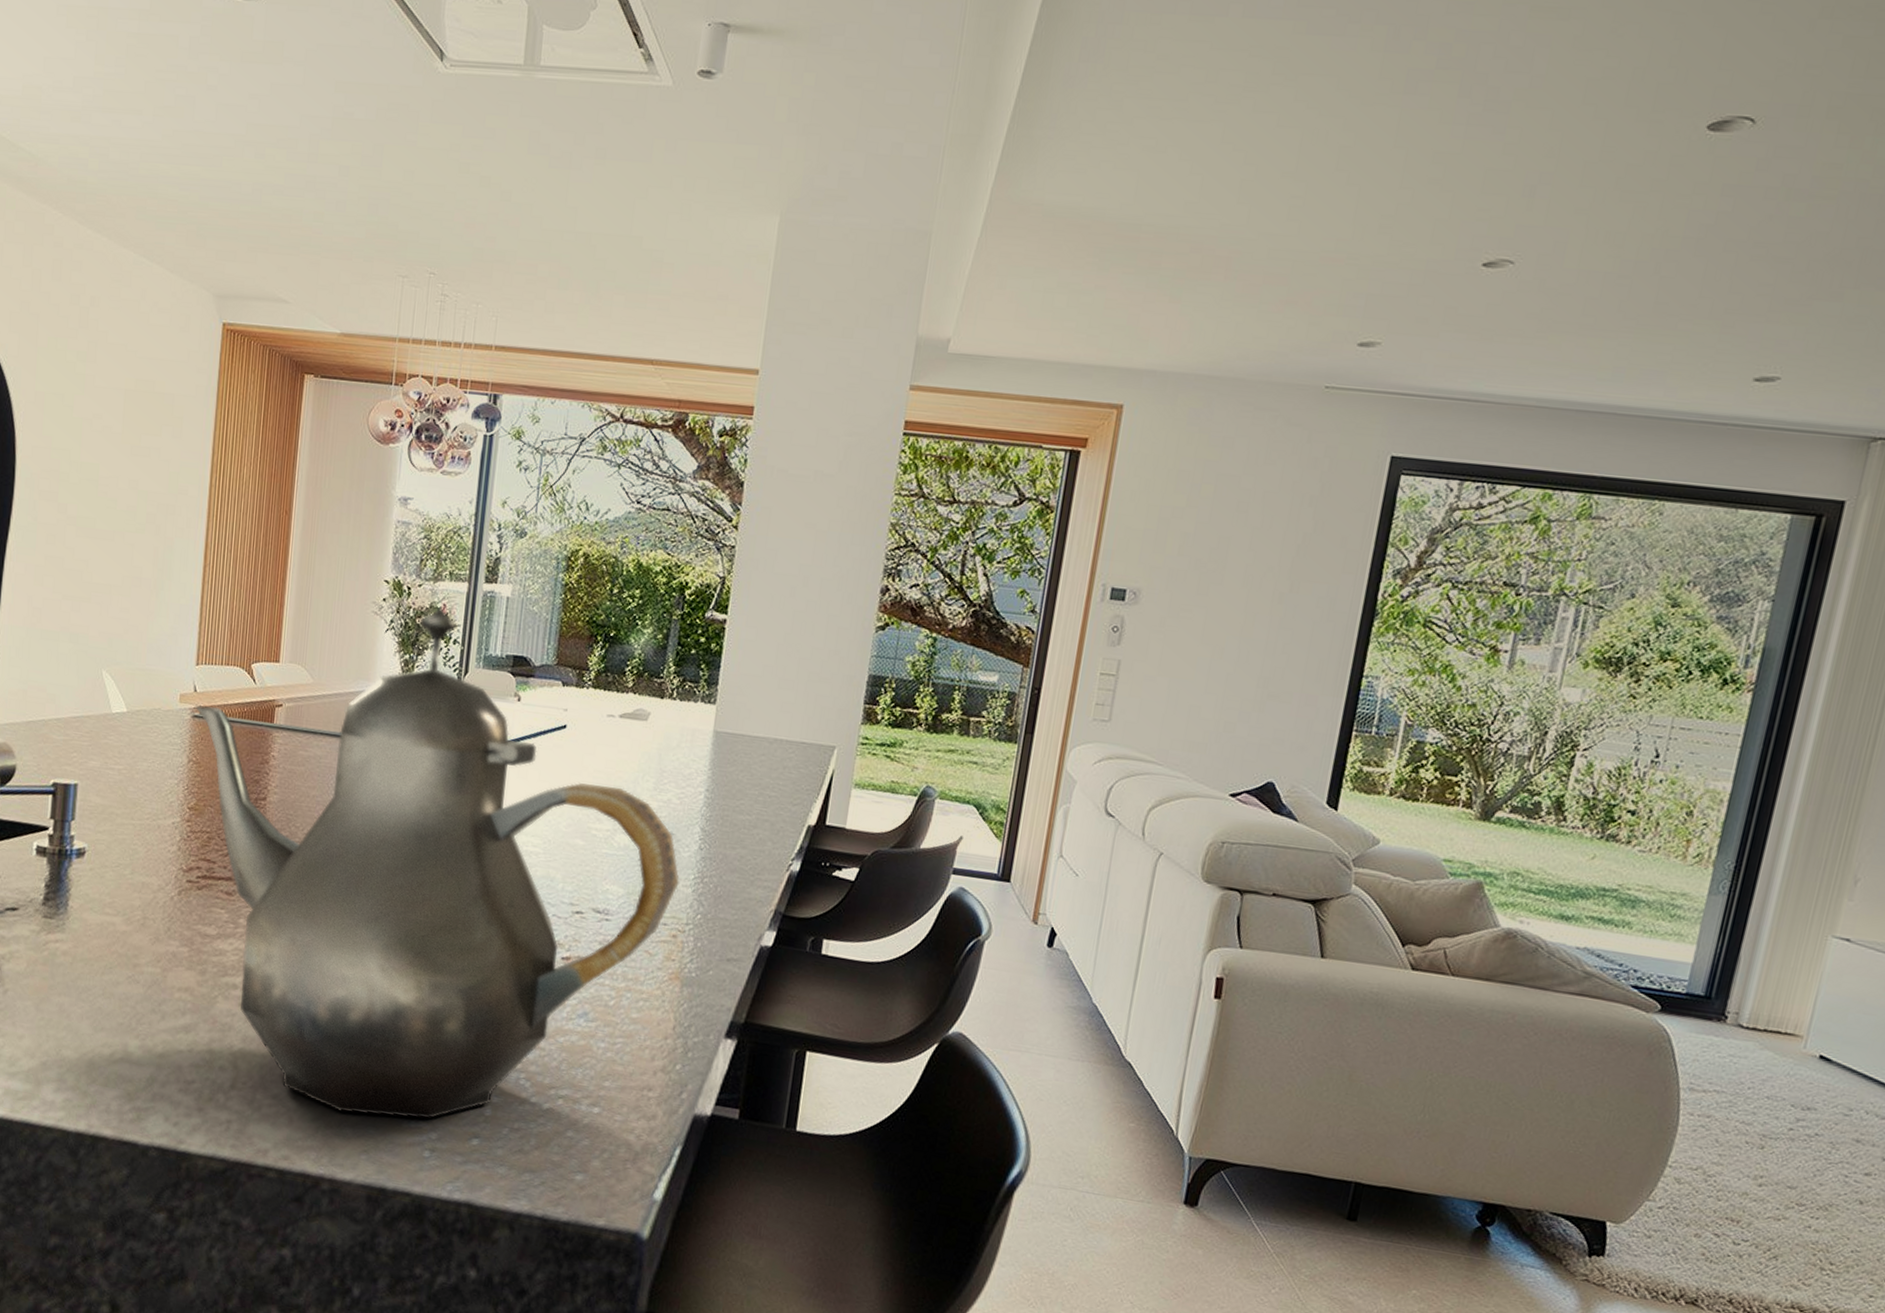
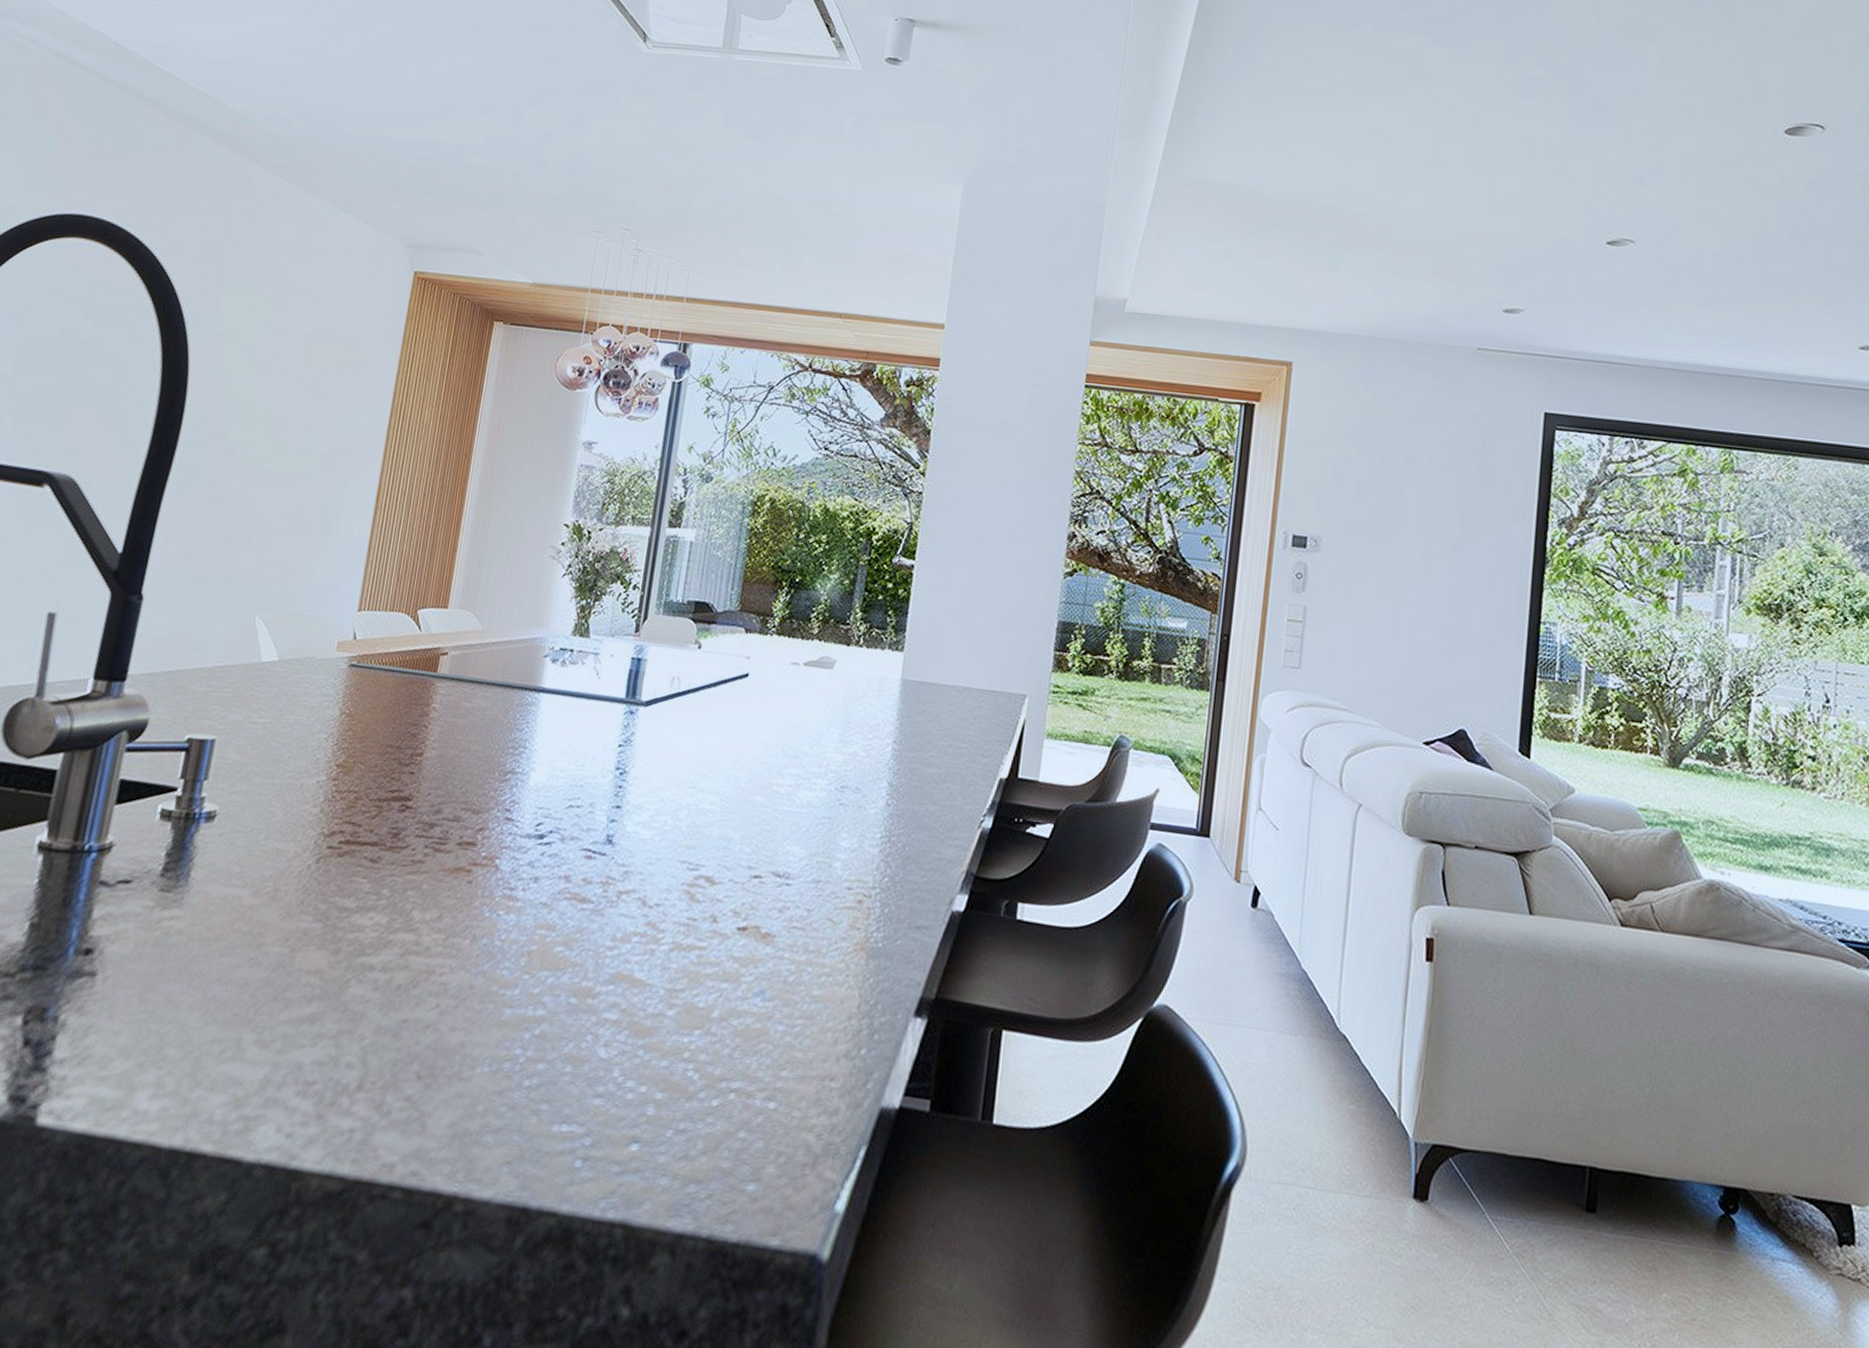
teapot: present [195,606,680,1119] -> none [353,551,866,1121]

